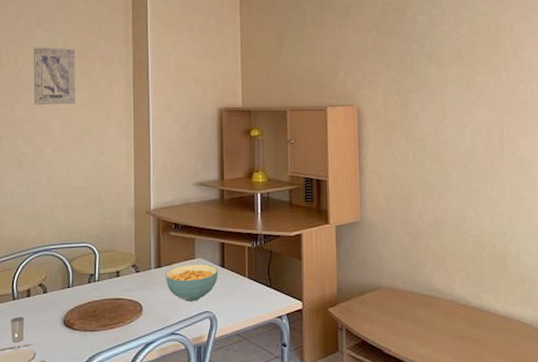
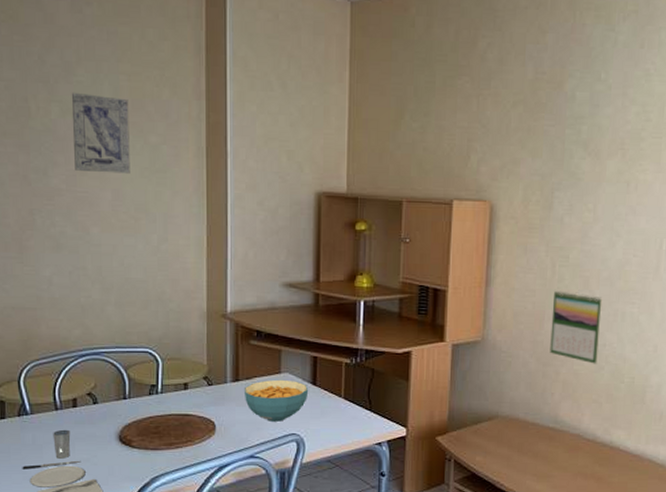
calendar: none [417,174,461,236] -> present [550,290,603,364]

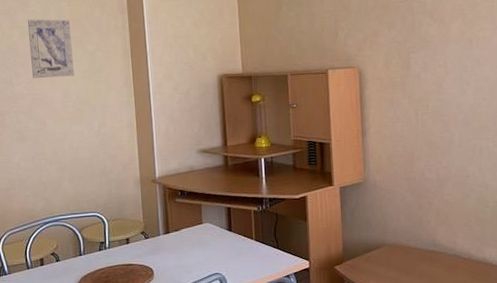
cereal bowl: present [243,379,309,422] -> none [173,228,226,265]
calendar: present [550,290,603,364] -> none [420,134,464,193]

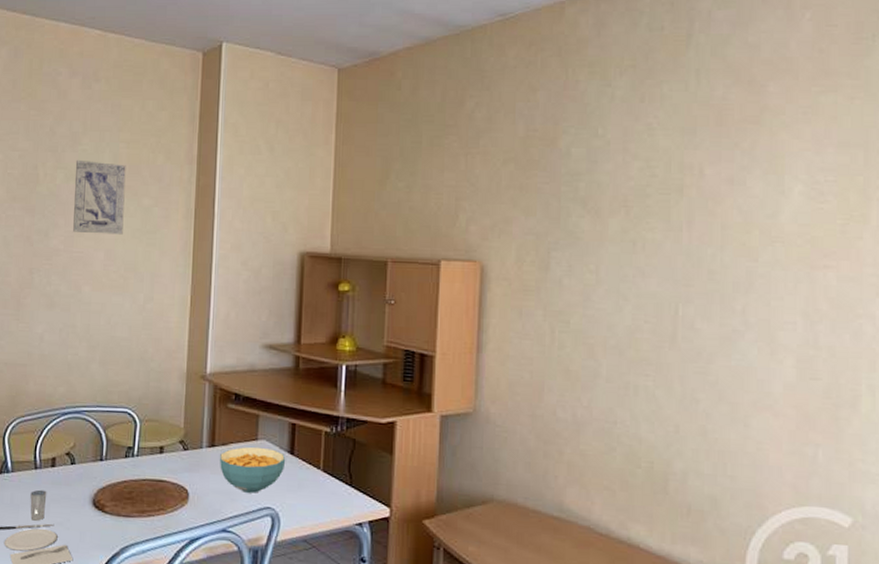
cereal bowl: none [173,228,226,265] -> present [219,446,286,493]

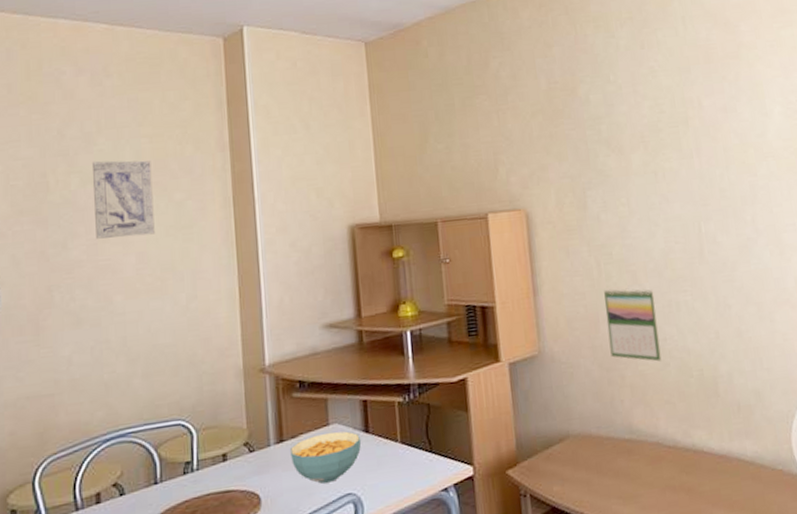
calendar: none [551,358,611,444] -> present [604,288,662,362]

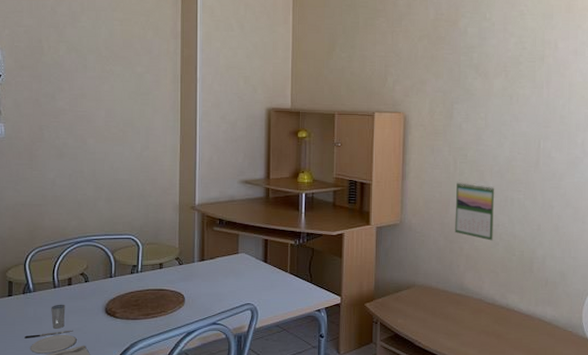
wall art: present [91,160,155,239] -> none [76,34,120,97]
cereal bowl: present [289,431,362,484] -> none [208,258,261,294]

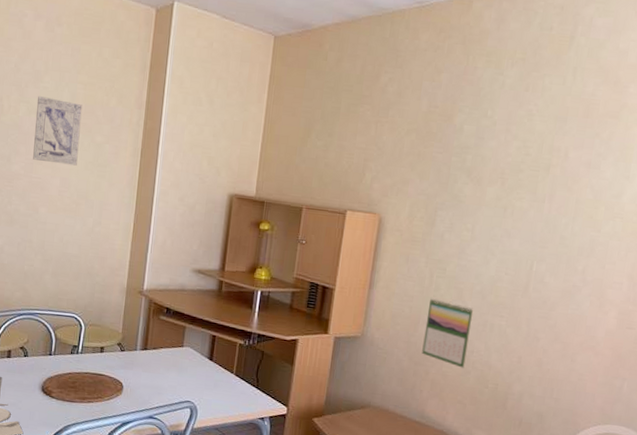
wall art: none [76,34,120,97] -> present [33,95,83,166]

